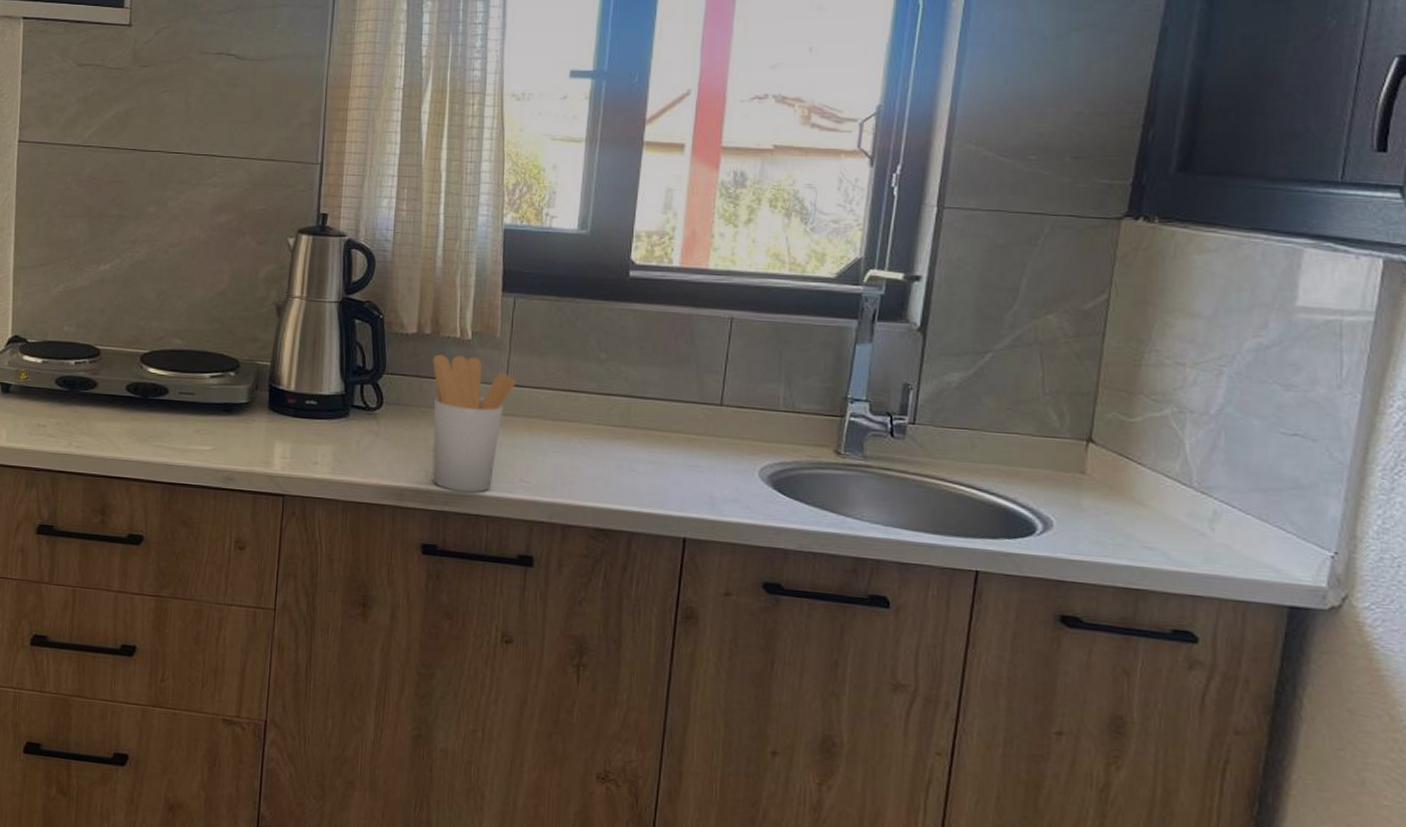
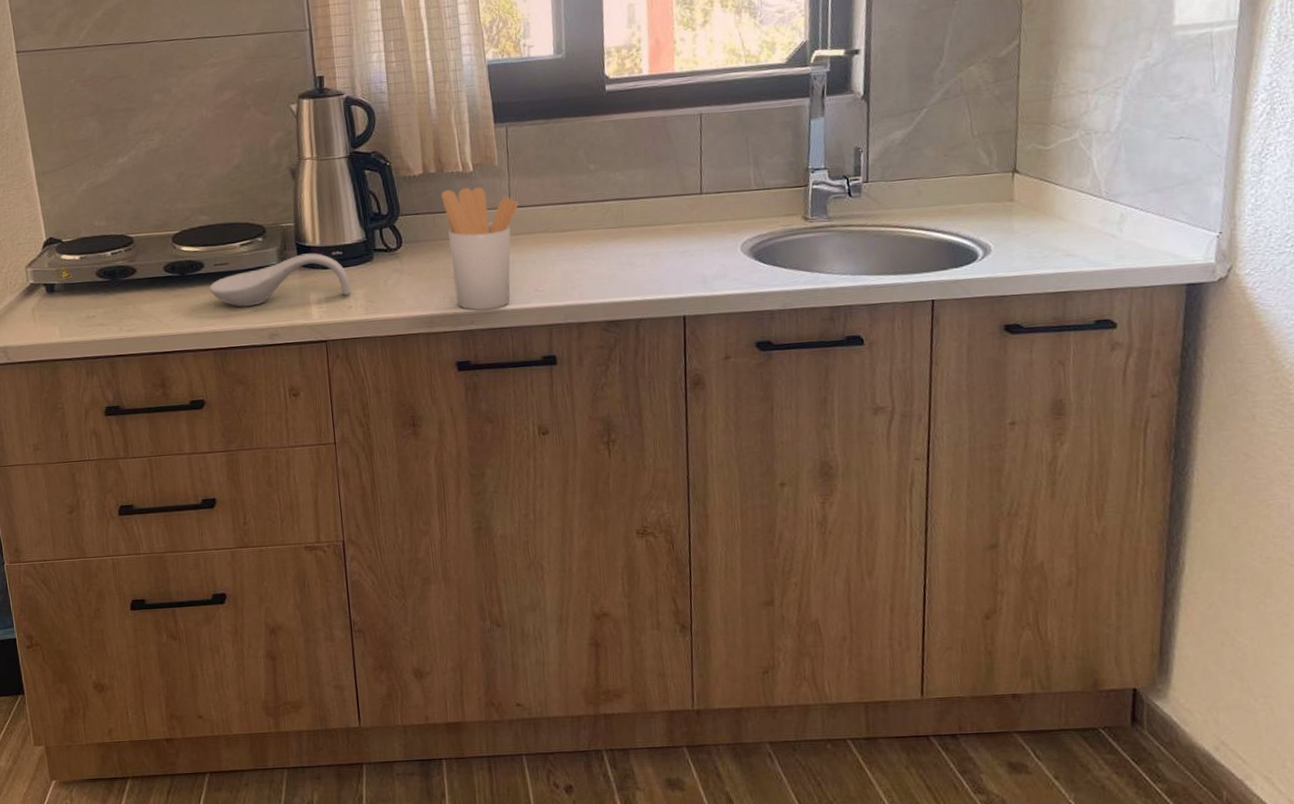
spoon rest: none [170,397,320,450] -> present [209,253,351,307]

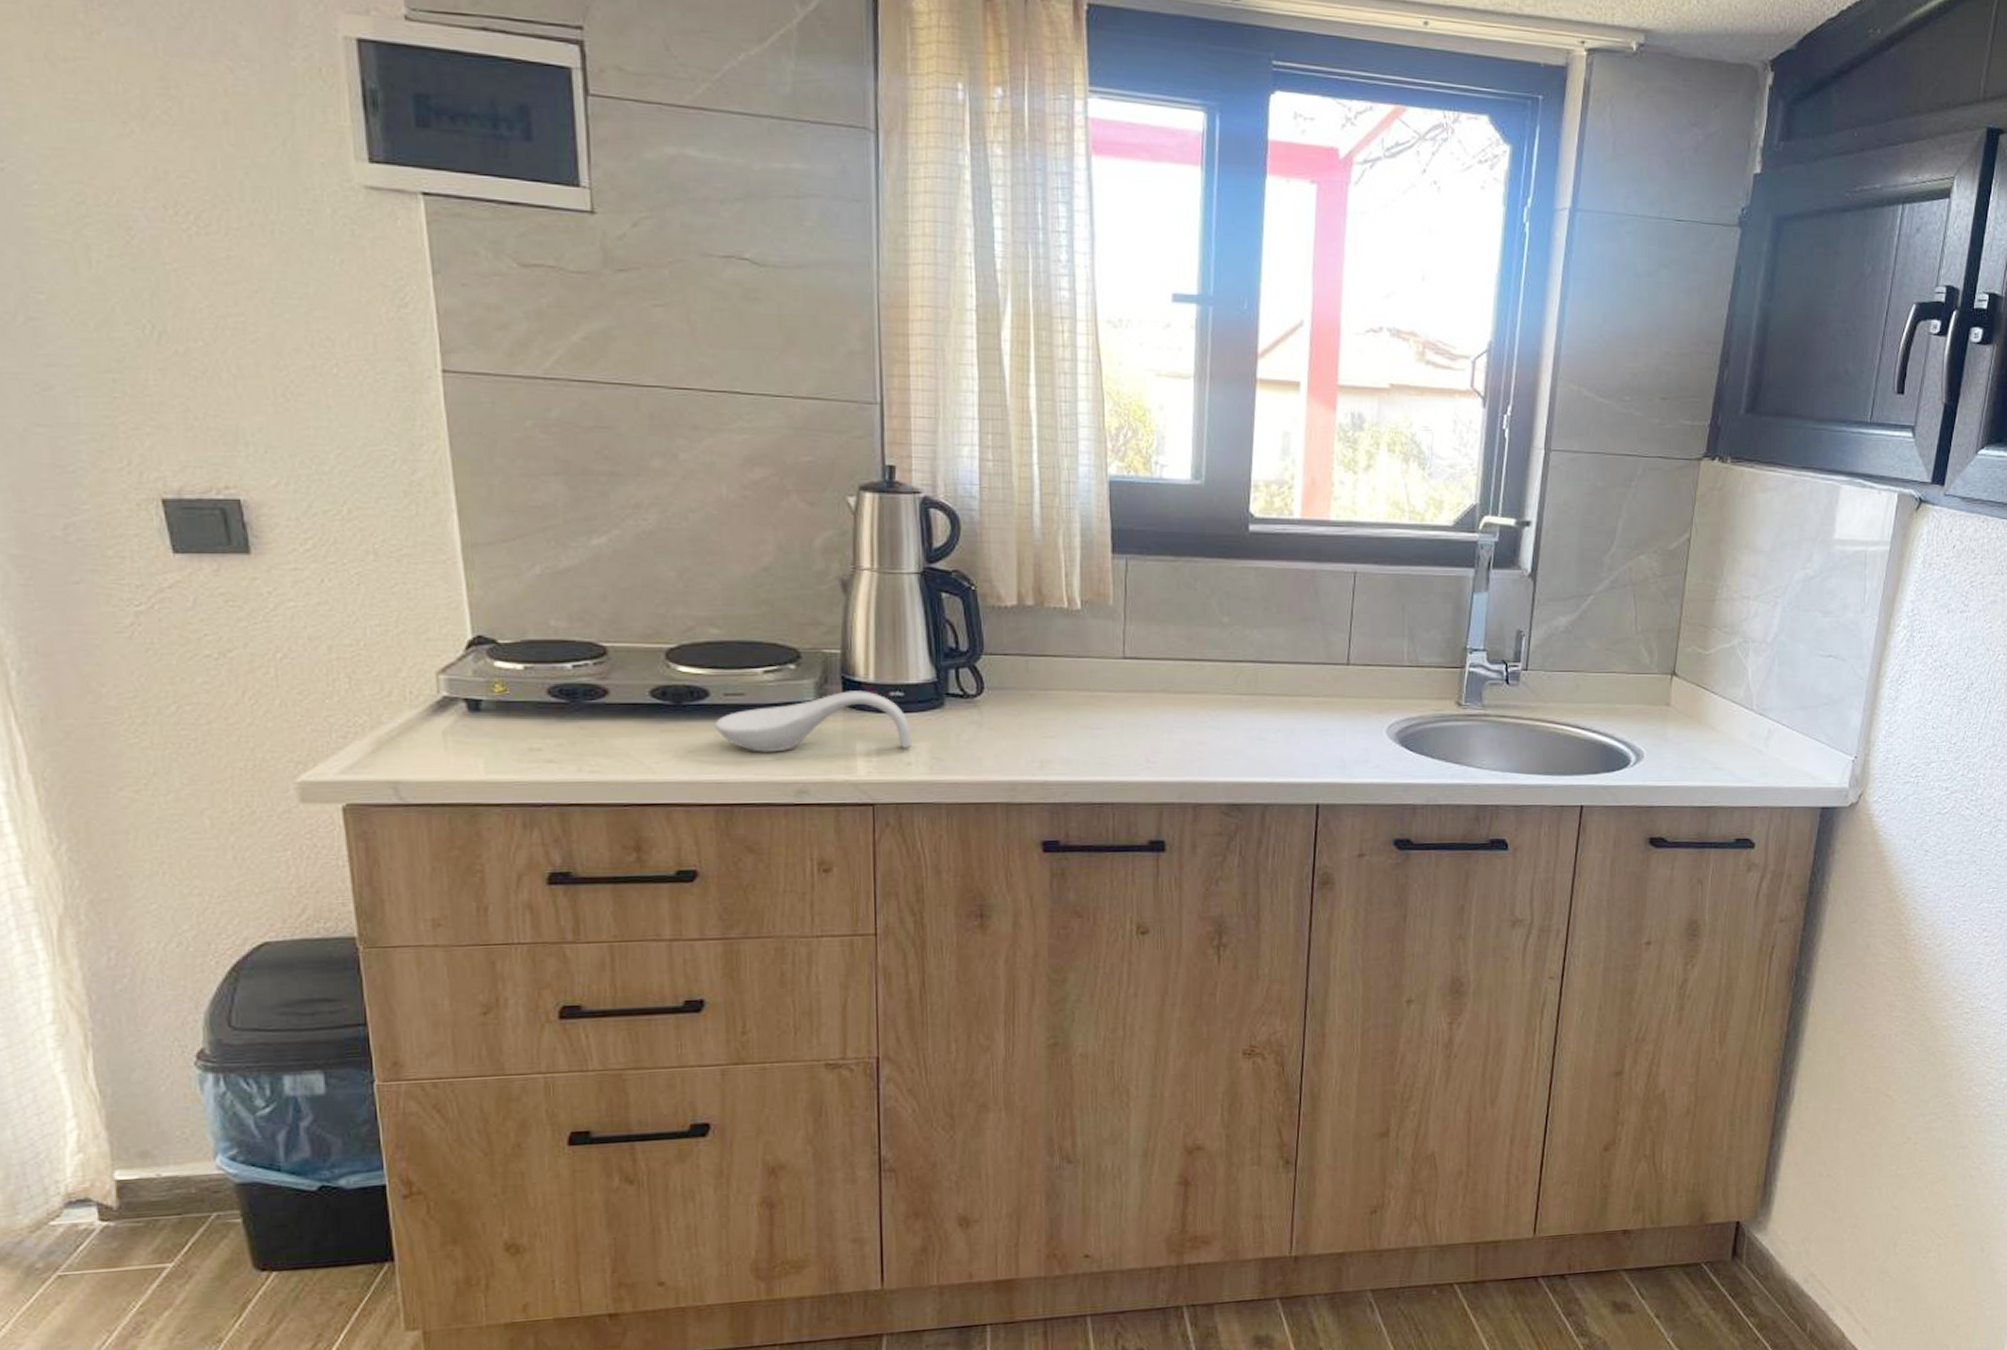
utensil holder: present [441,187,519,310] -> none [1038,629,1134,780]

